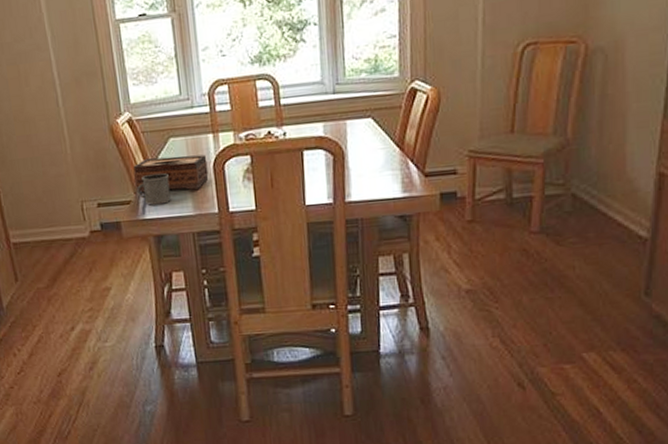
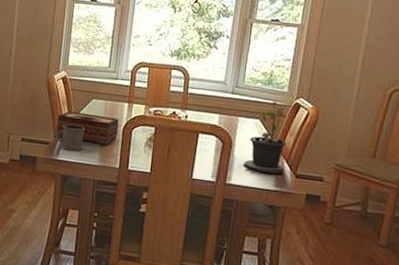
potted plant: none [361,91,410,183] -> present [242,101,287,175]

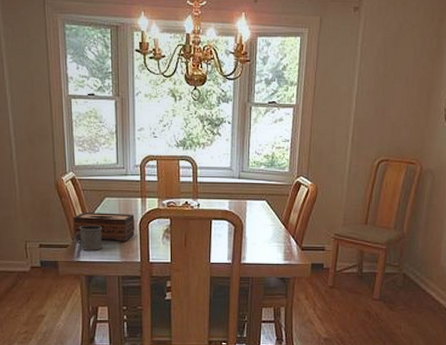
potted plant: present [242,101,287,175] -> none [254,182,291,250]

